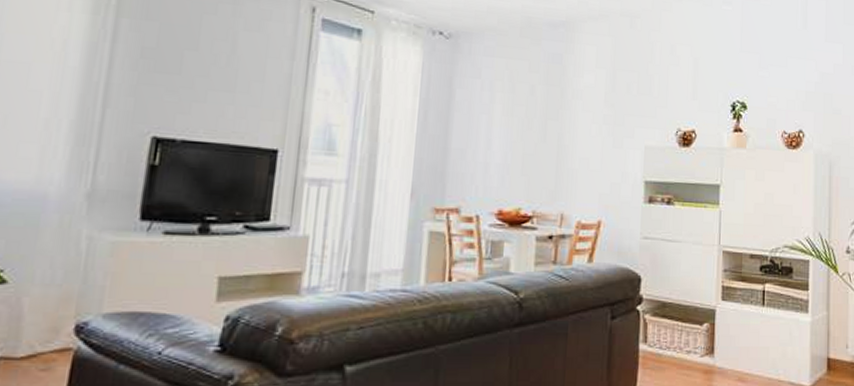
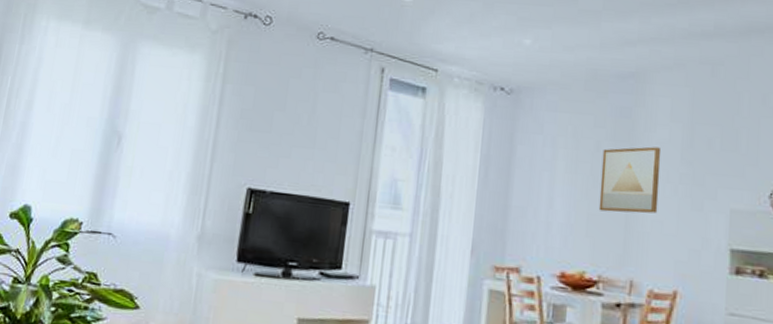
wall art: none [533,90,588,152] -> present [598,146,662,214]

